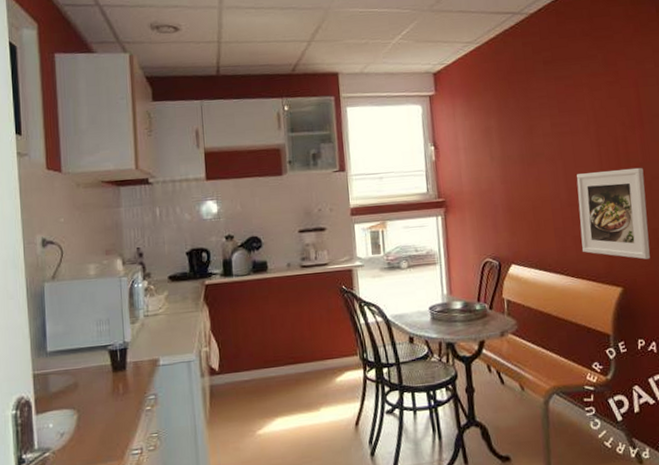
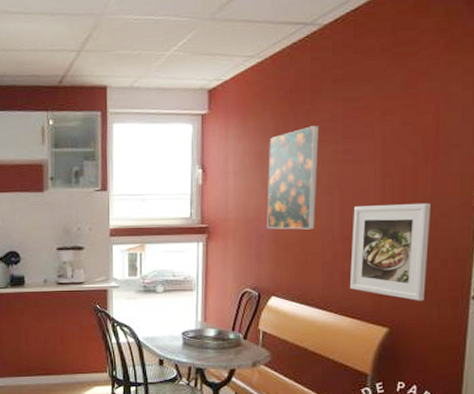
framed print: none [494,102,544,200] -> present [267,126,319,230]

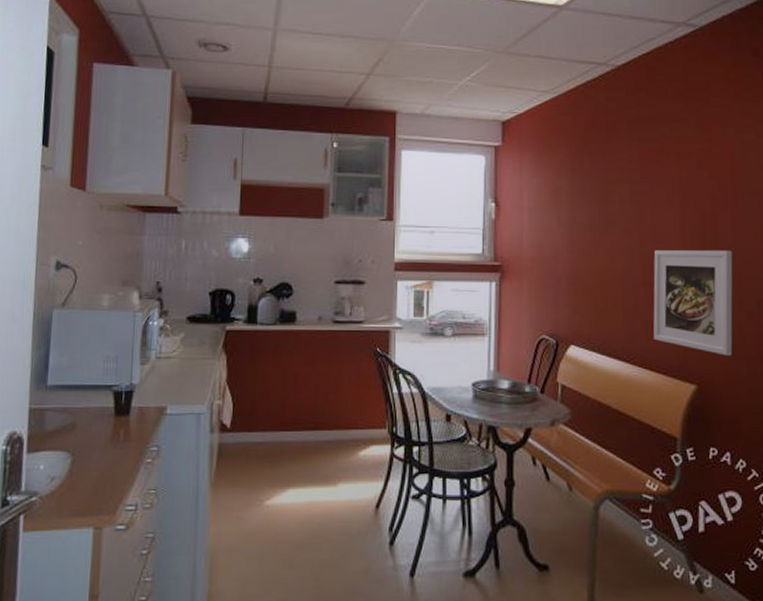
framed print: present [267,126,319,230] -> none [564,165,616,273]

